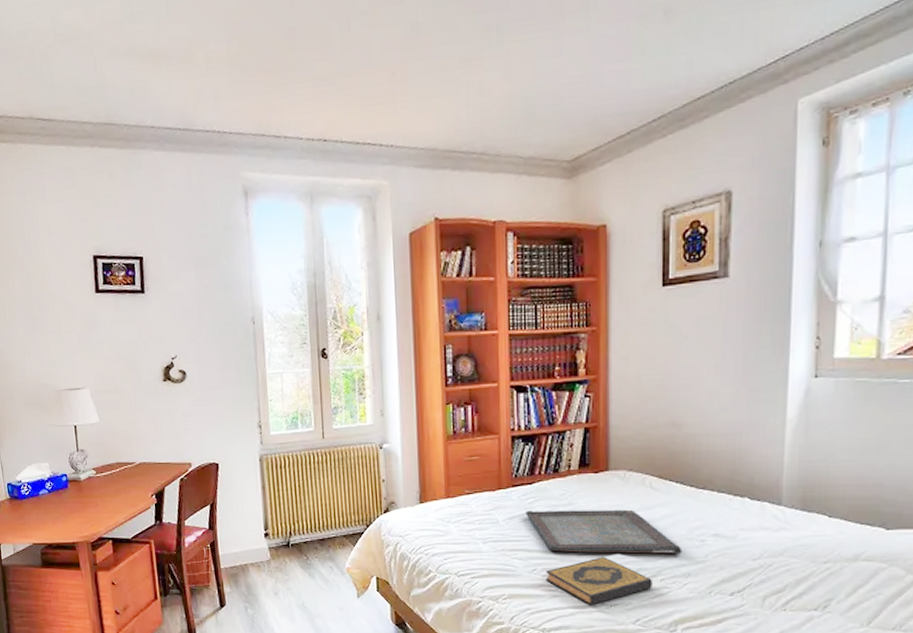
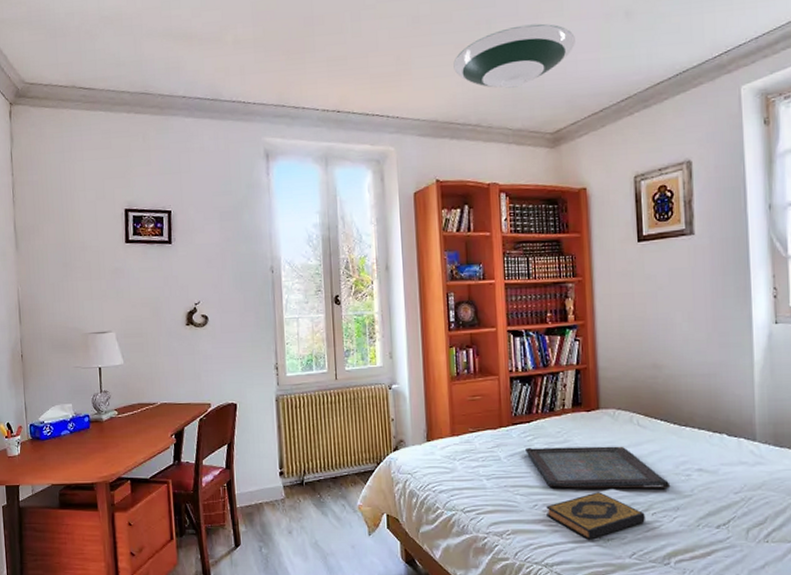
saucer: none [457,28,602,109] -> present [453,23,575,89]

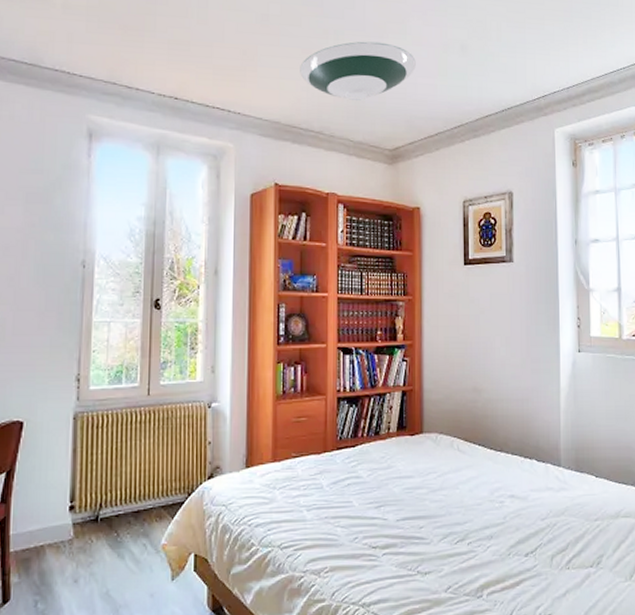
serving tray: present [525,446,671,489] -> none [349,472,486,518]
hardback book: present [546,492,645,540] -> none [367,521,461,574]

